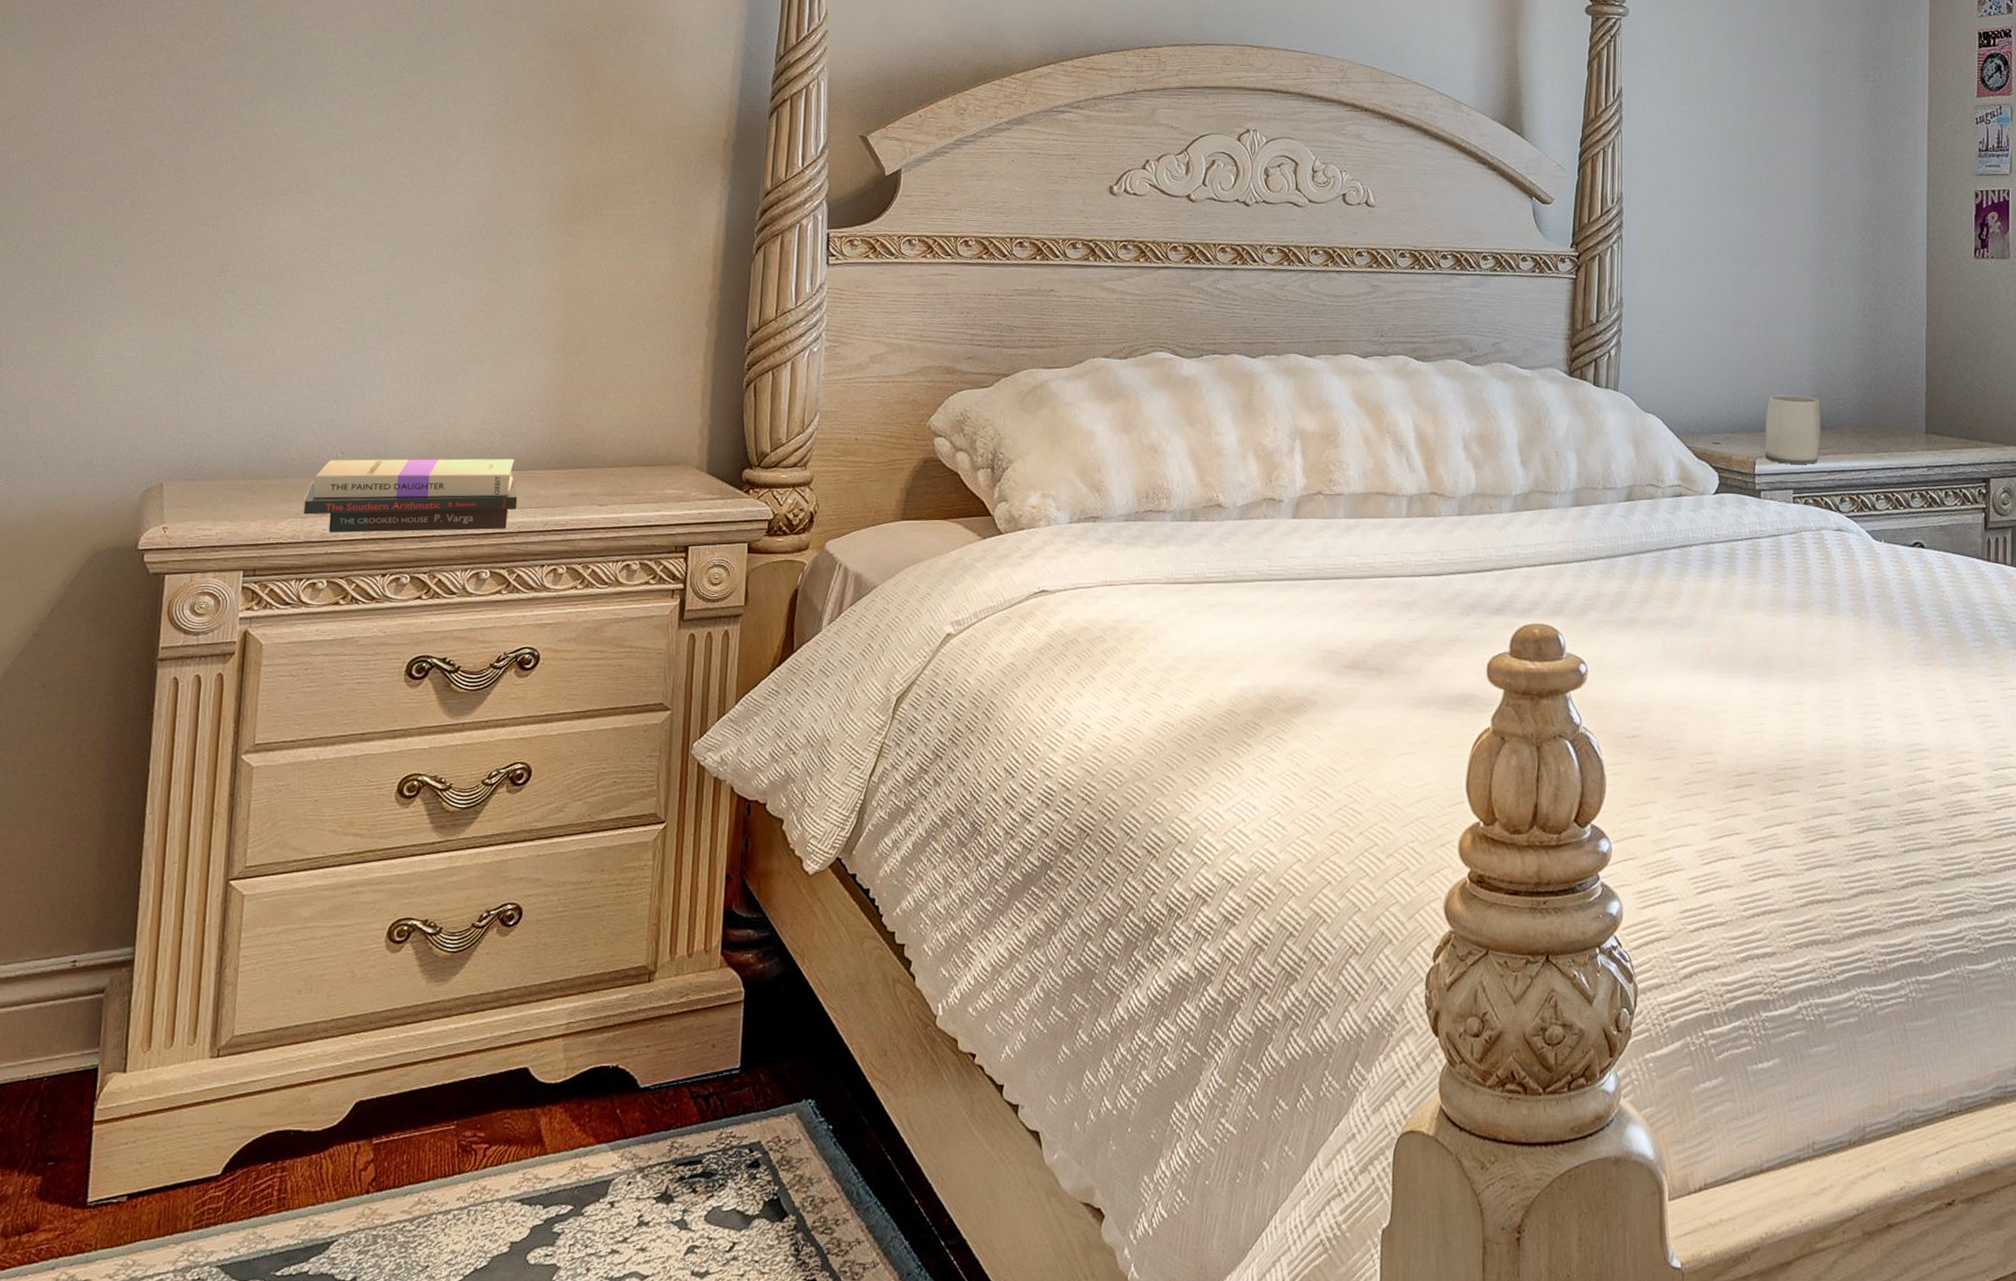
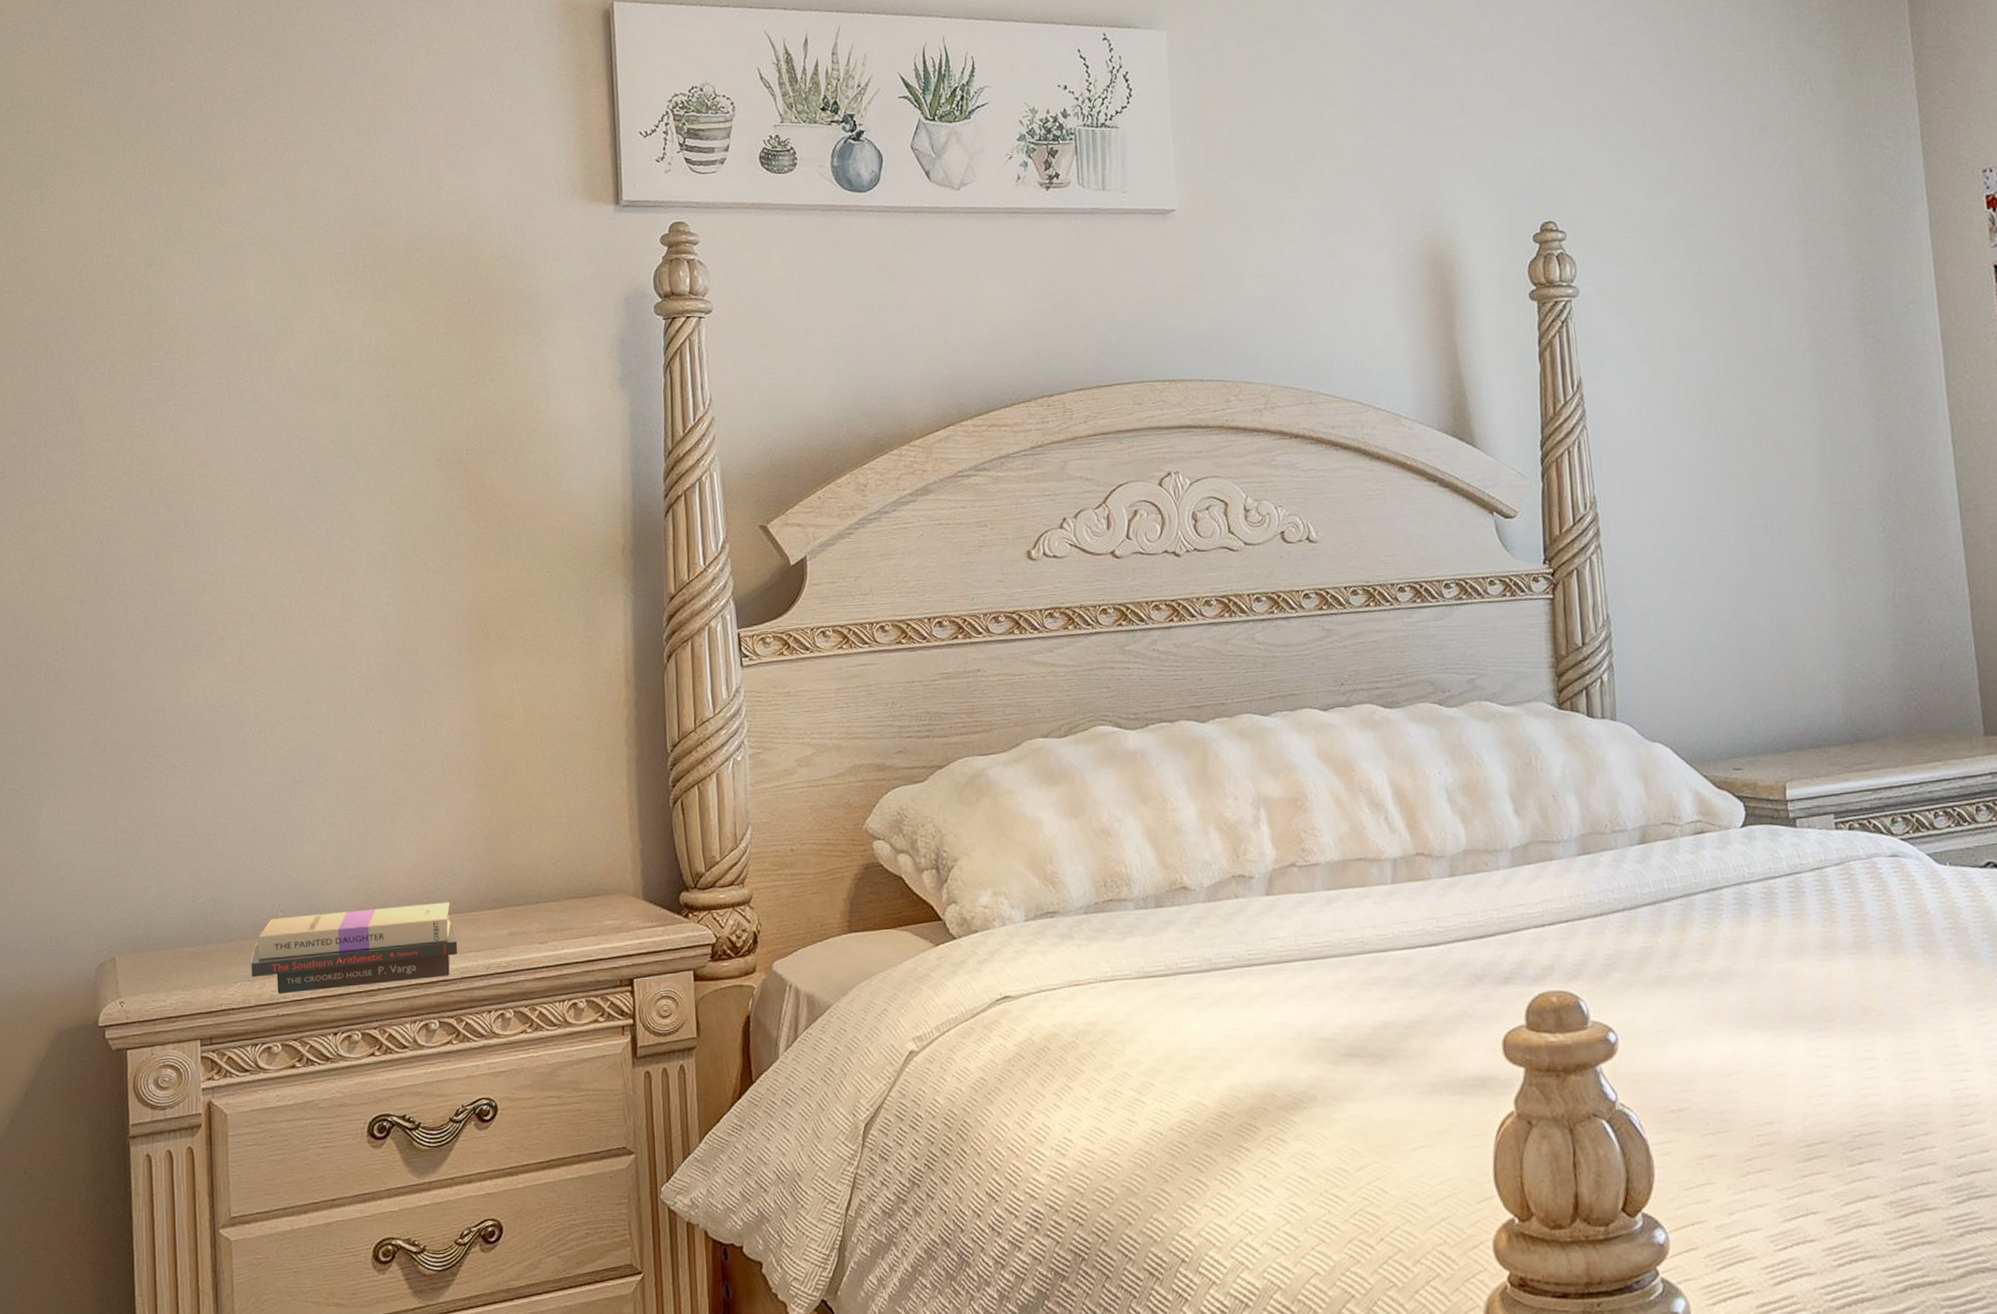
mug: present [1765,395,1822,464] -> none [1791,705,1860,785]

